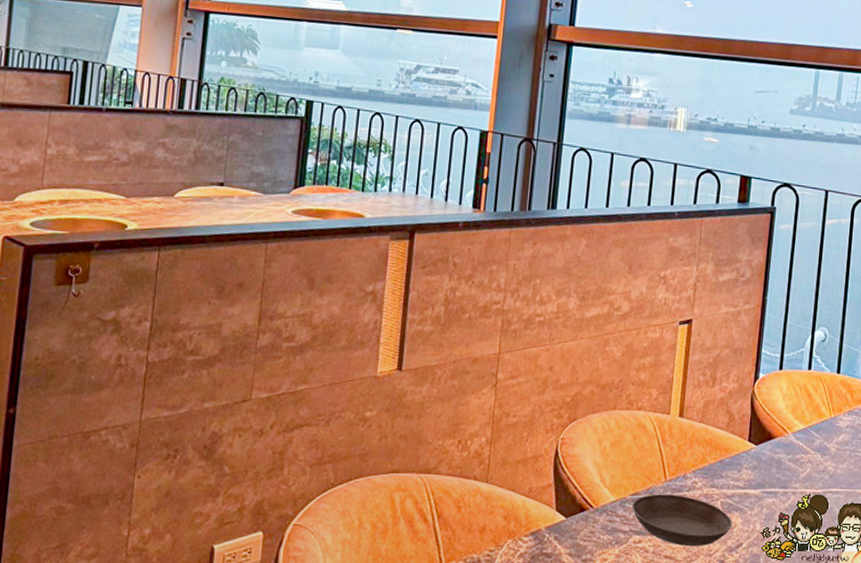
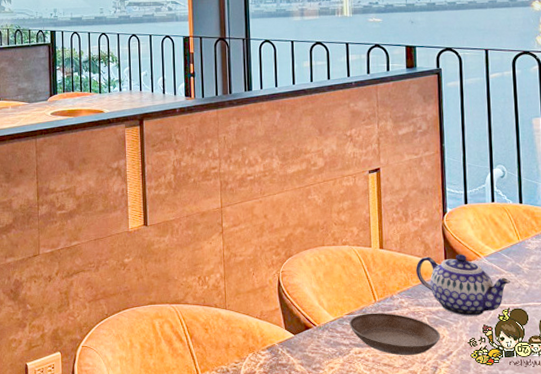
teapot: none [716,428,816,503] -> present [416,254,511,317]

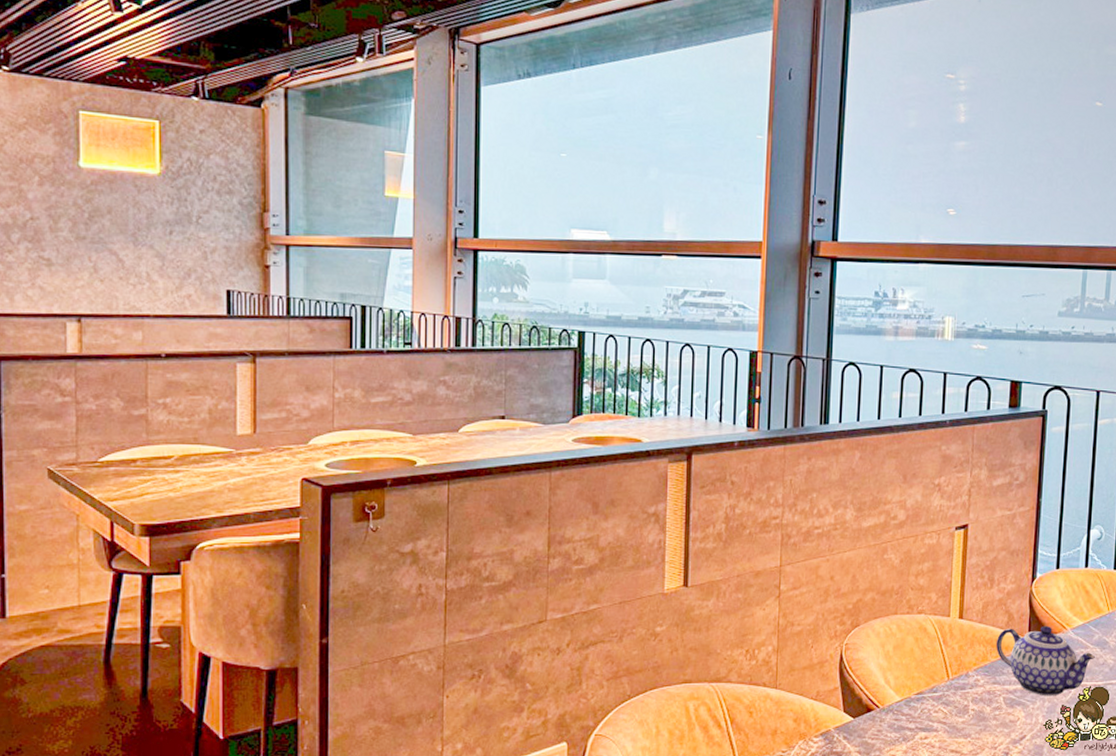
saucer: present [349,313,440,356] -> none [917,692,1015,741]

